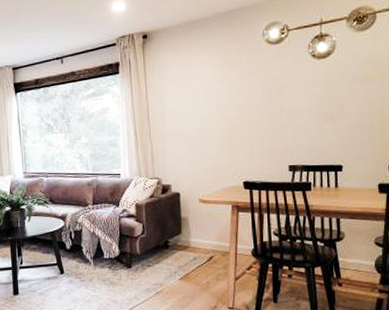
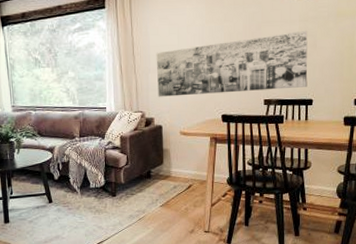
wall art: none [172,93,336,163] -> present [156,30,308,97]

